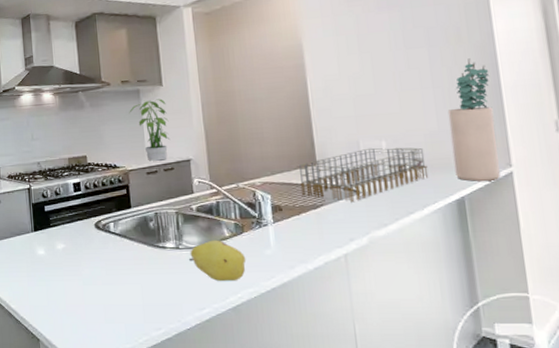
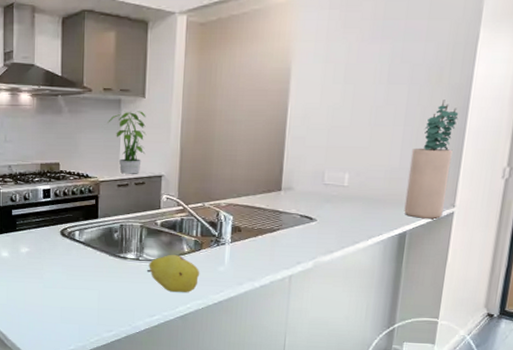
dish rack: present [299,147,429,203] -> none [261,179,382,229]

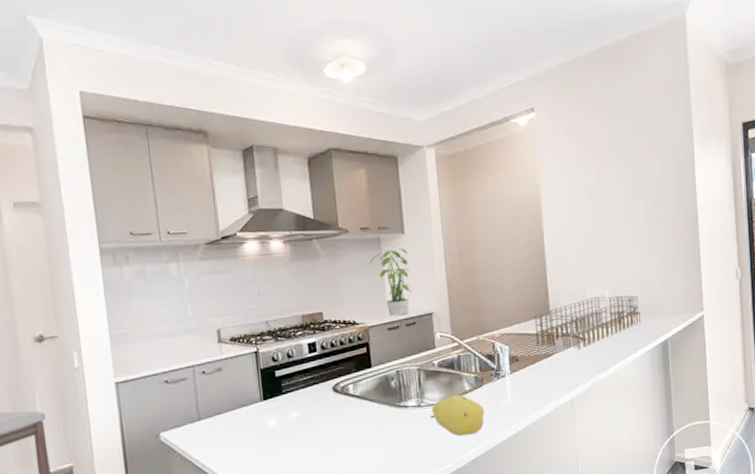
dish rack: none [261,179,382,229] -> present [535,295,641,350]
vase: present [404,100,459,219] -> none [658,211,695,325]

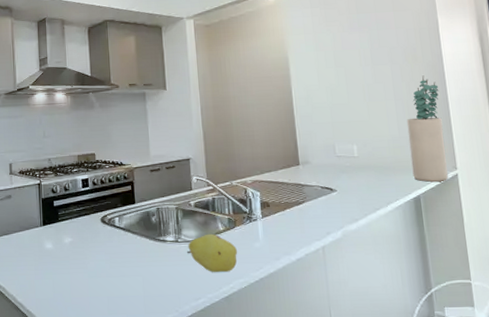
potted plant: present [368,248,413,316] -> none [134,102,173,160]
dish rack: present [535,295,641,350] -> none [285,151,392,200]
vase: none [658,211,695,325] -> present [406,75,448,182]

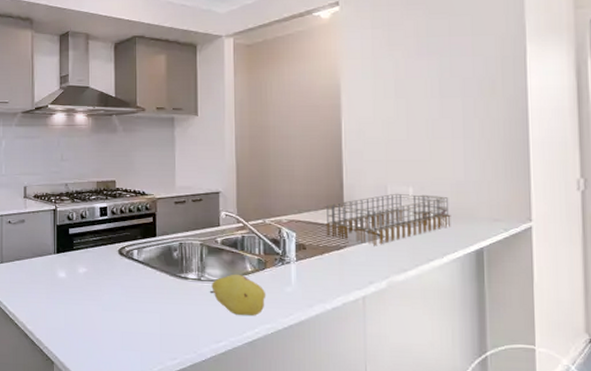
dish rack: none [285,151,392,200] -> present [326,193,451,246]
vase: present [406,75,448,182] -> none [475,112,521,234]

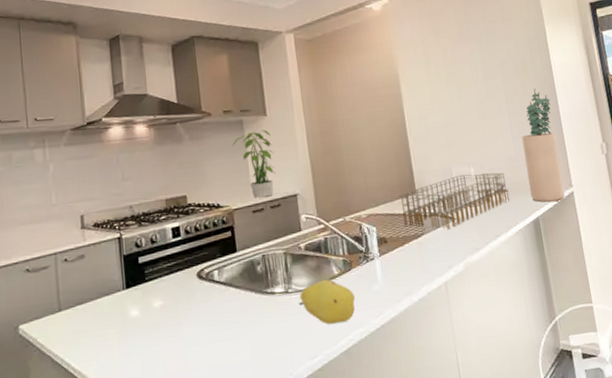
potted plant: none [161,128,201,191] -> present [231,129,276,198]
vase: none [475,112,521,234] -> present [521,88,565,202]

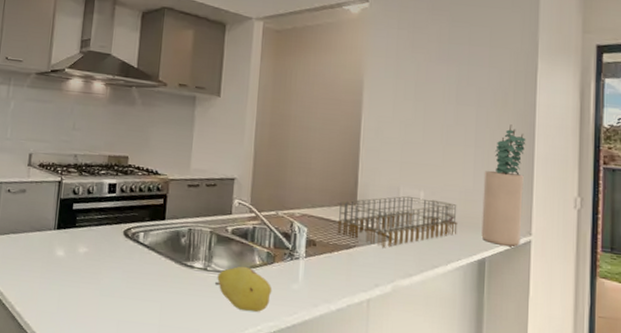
potted plant: present [231,129,276,198] -> none [180,107,221,175]

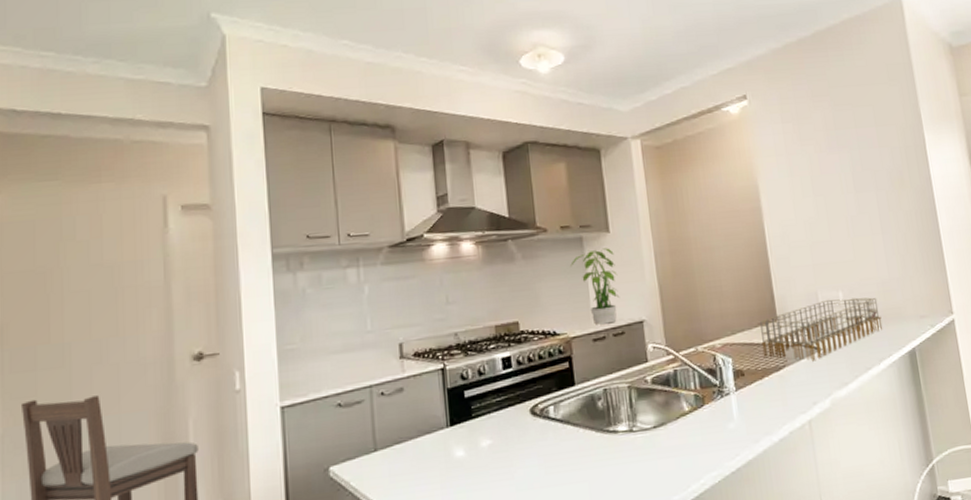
potted plant: none [180,107,221,175] -> present [569,248,620,325]
fruit: present [214,266,272,312] -> none [644,416,709,467]
vase: present [481,124,526,247] -> none [896,203,944,331]

